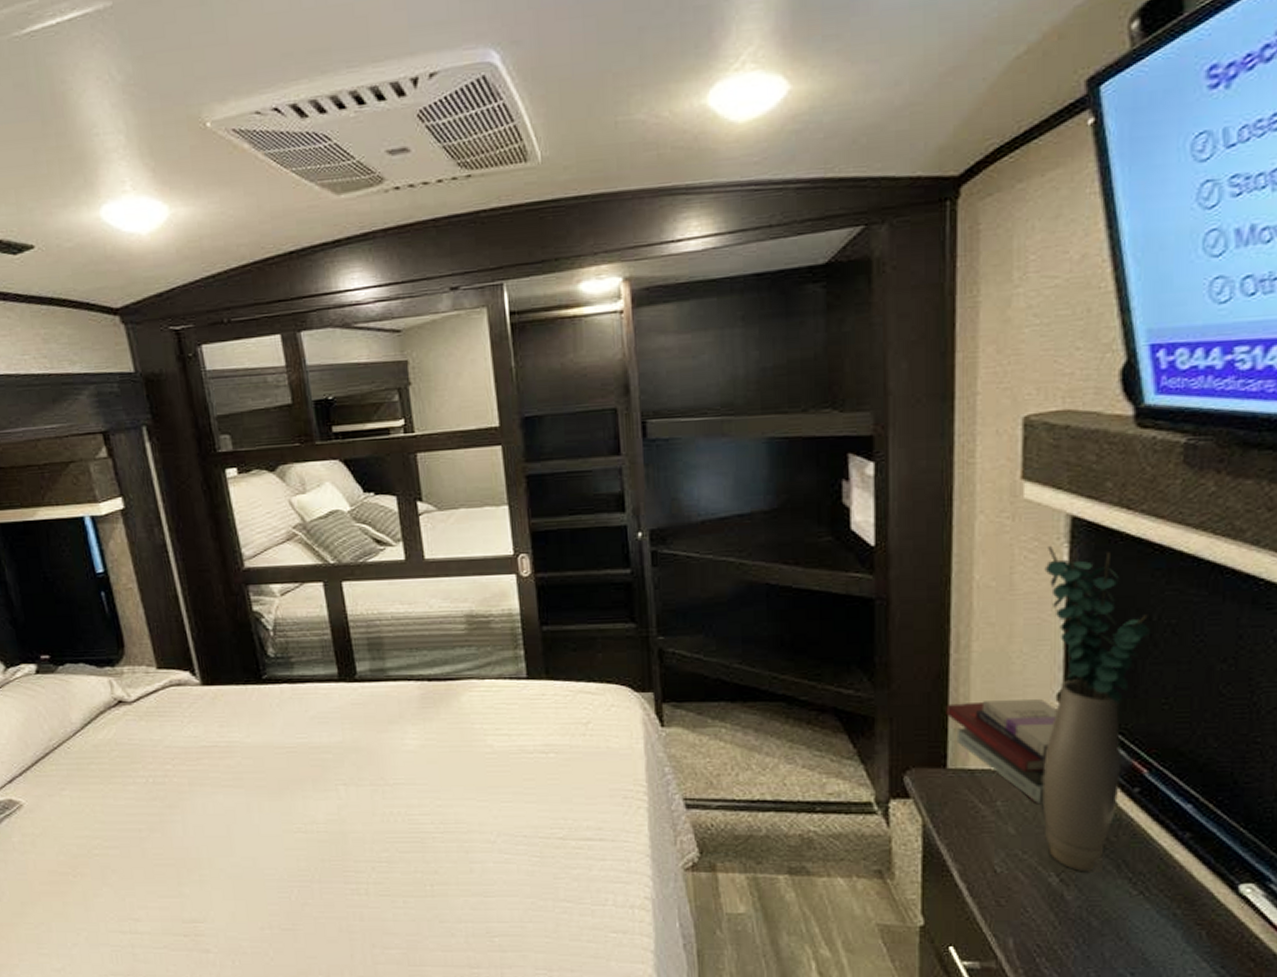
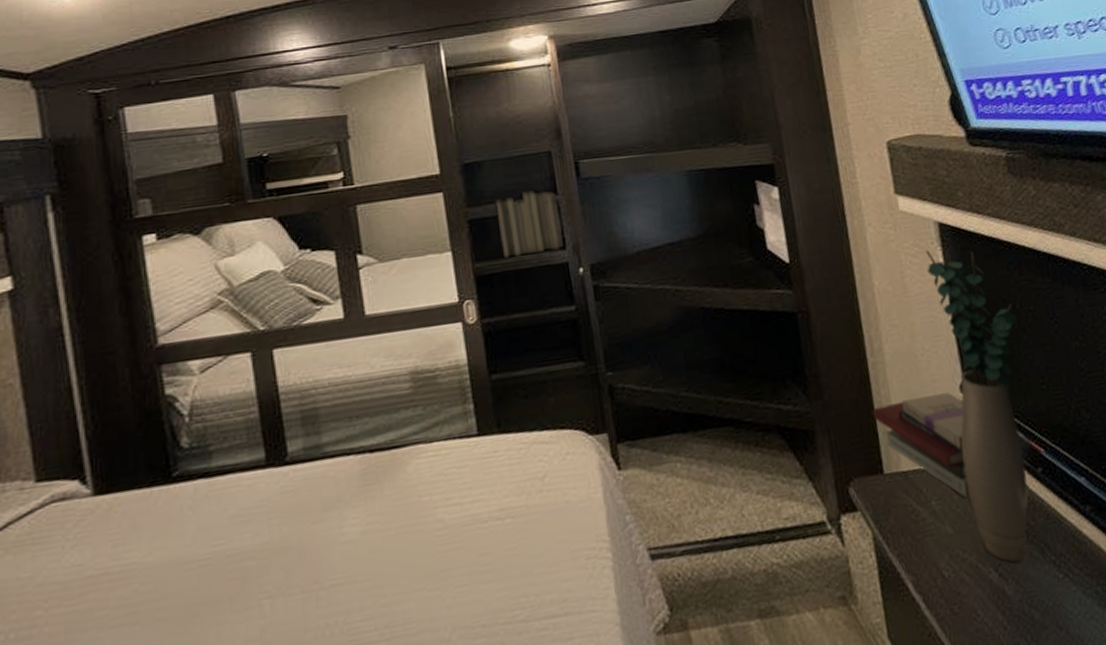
books: none [554,449,623,516] -> present [495,190,564,258]

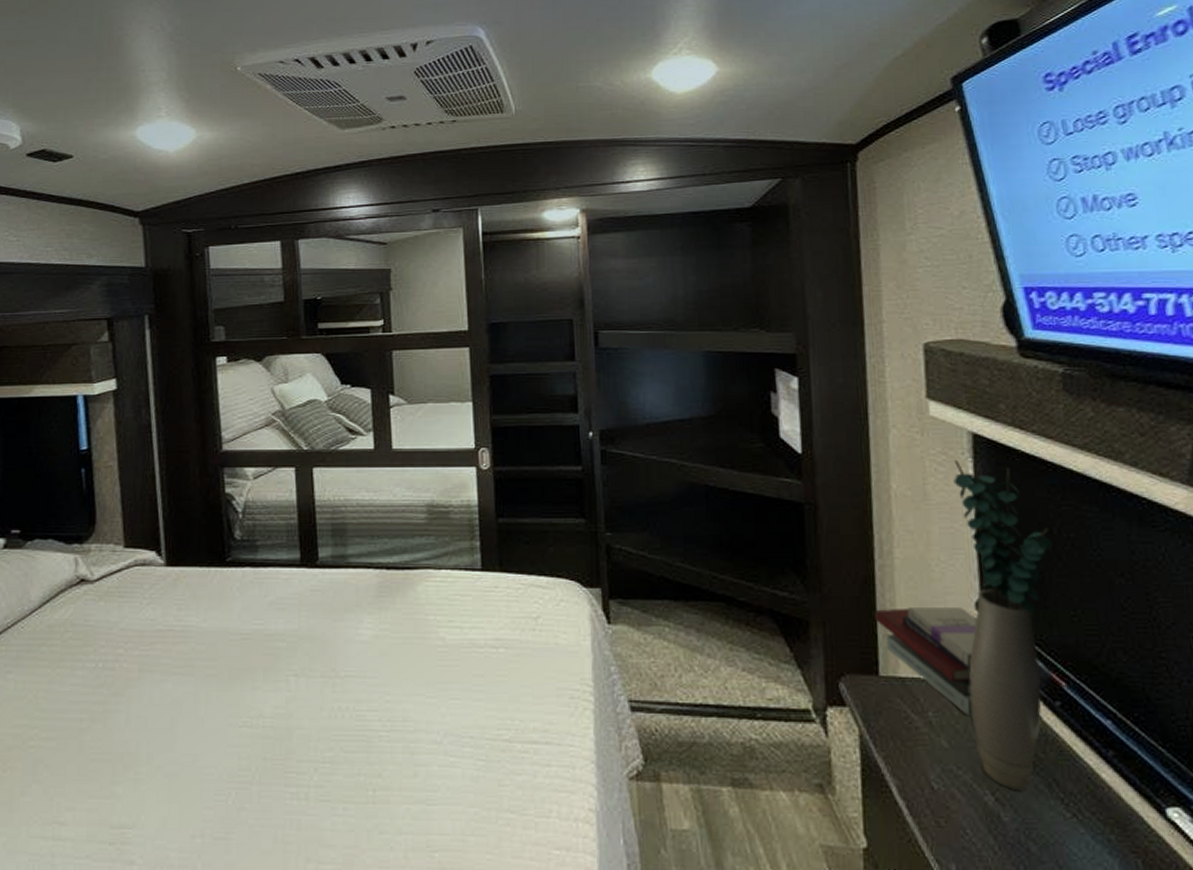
books: present [495,190,564,258] -> none [516,354,576,414]

